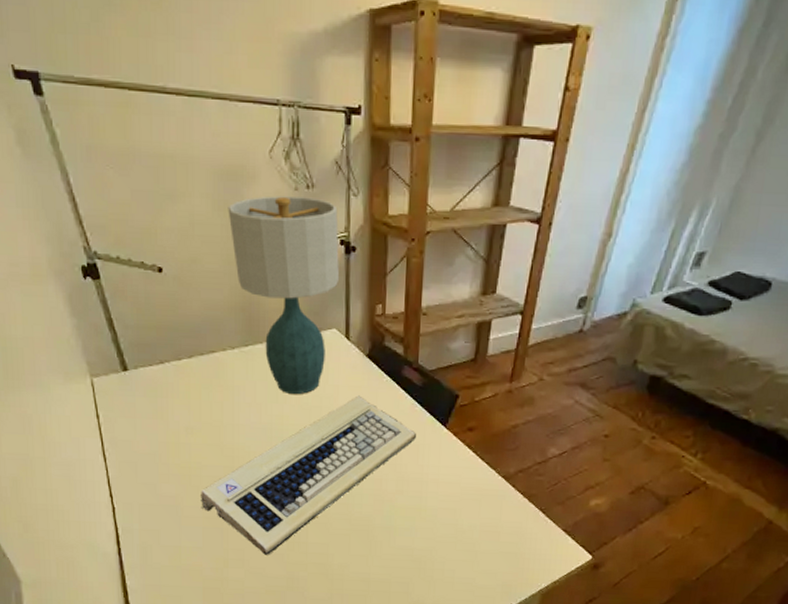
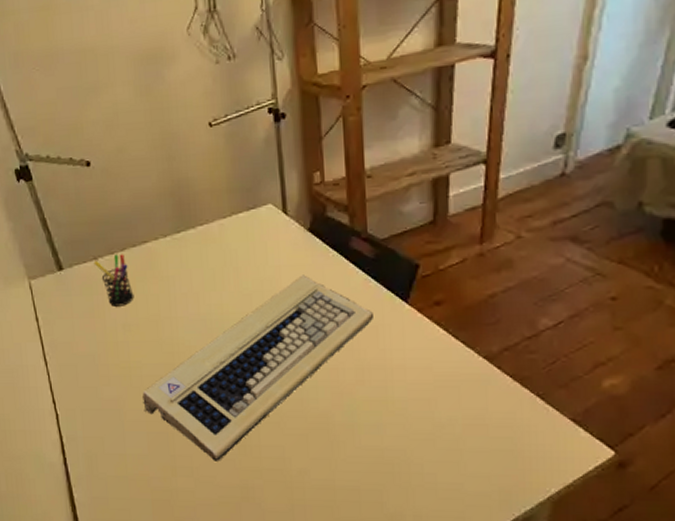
pen holder: none [160,361,199,410] -> present [93,254,134,307]
table lamp: present [228,196,340,395] -> none [150,68,271,281]

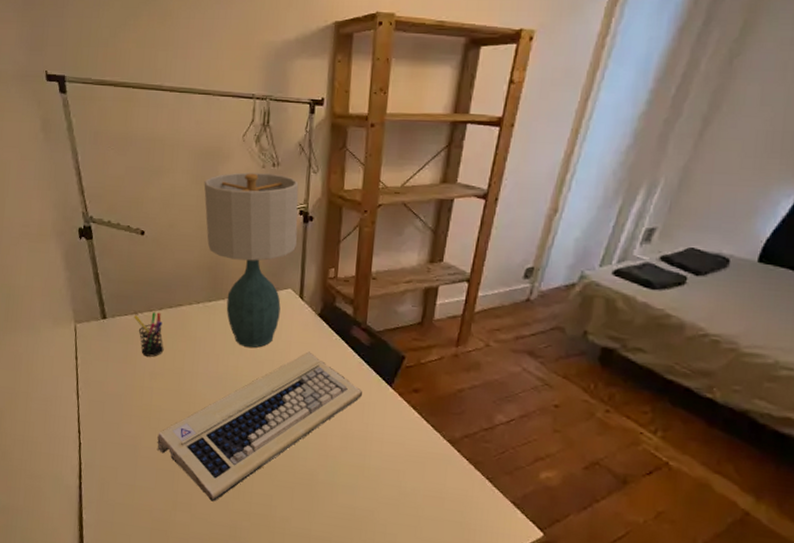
table lamp: none [150,68,271,281] -> present [204,172,299,348]

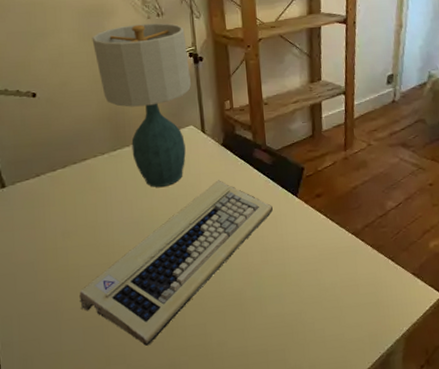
pen holder: present [133,312,164,357] -> none [36,170,74,217]

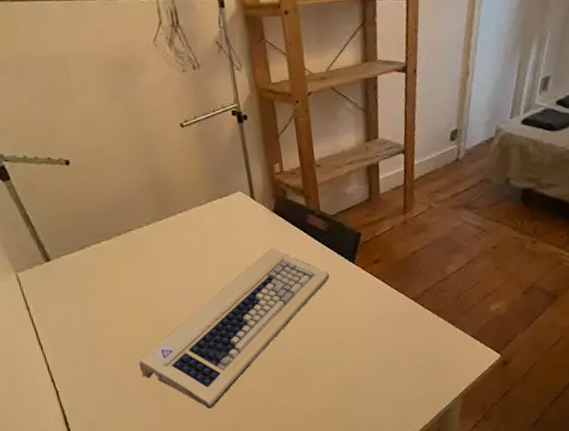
table lamp: present [92,23,192,188] -> none [122,77,237,258]

